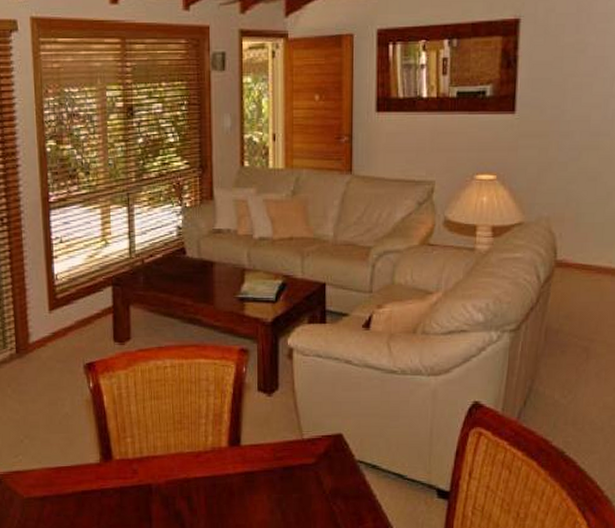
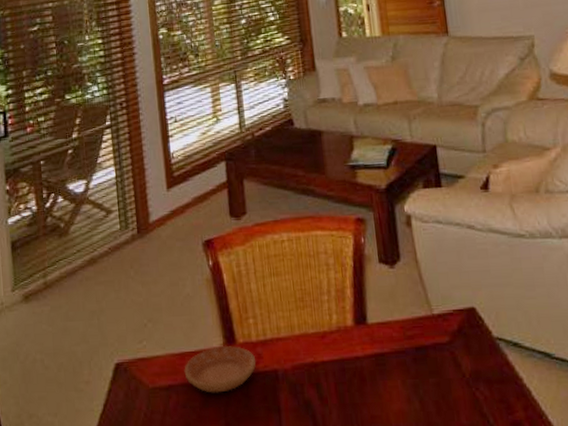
saucer: none [59,461,131,504] -> present [184,345,256,393]

